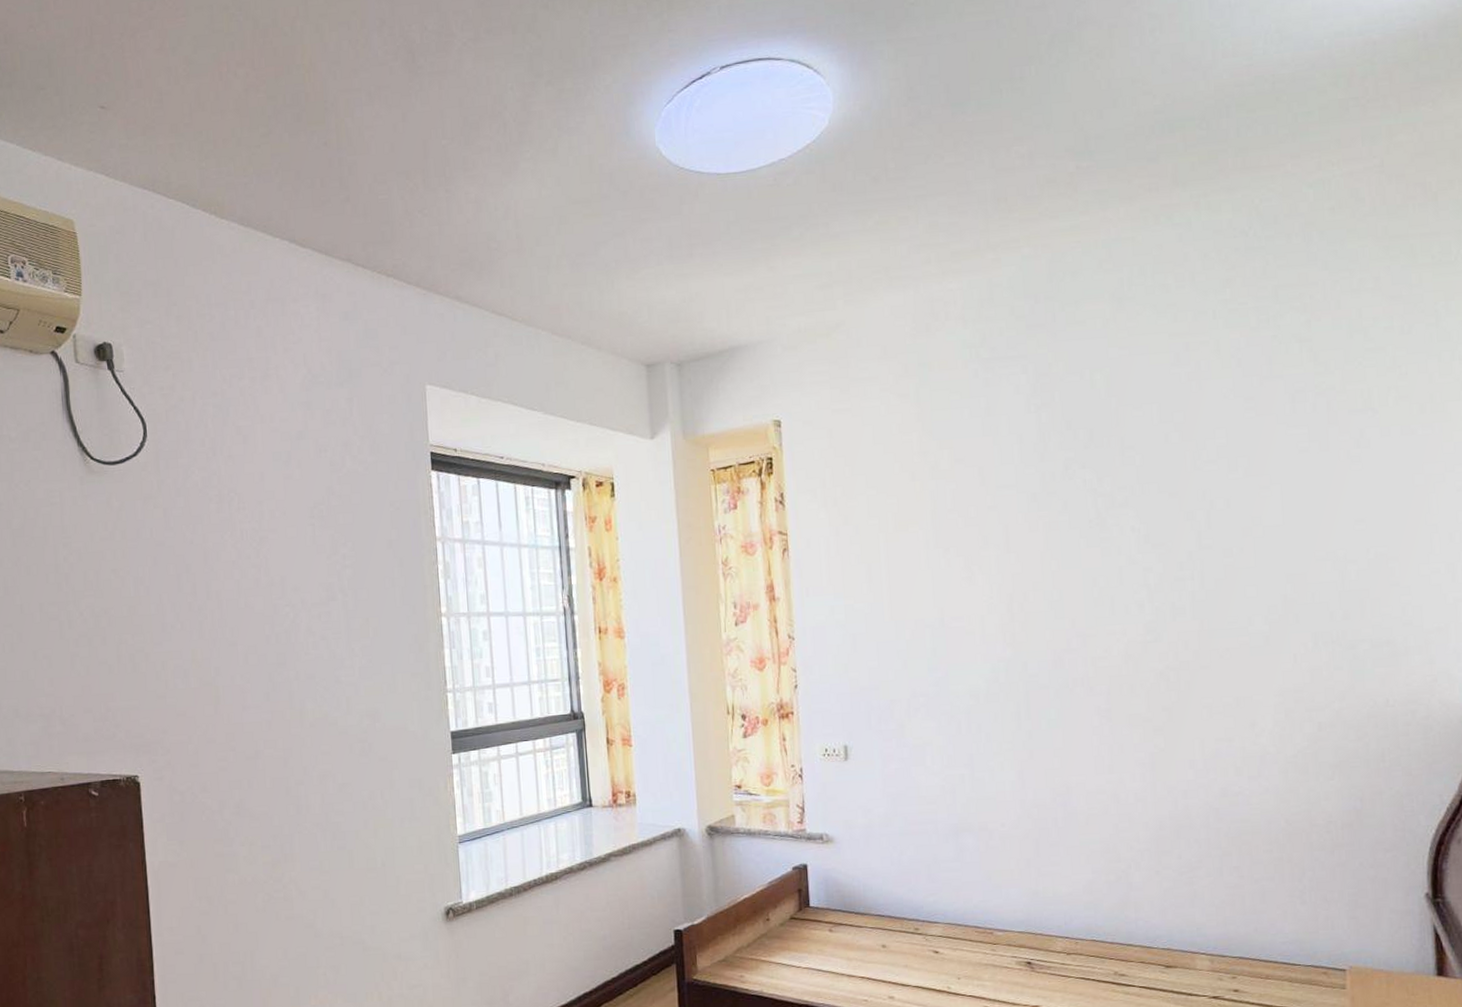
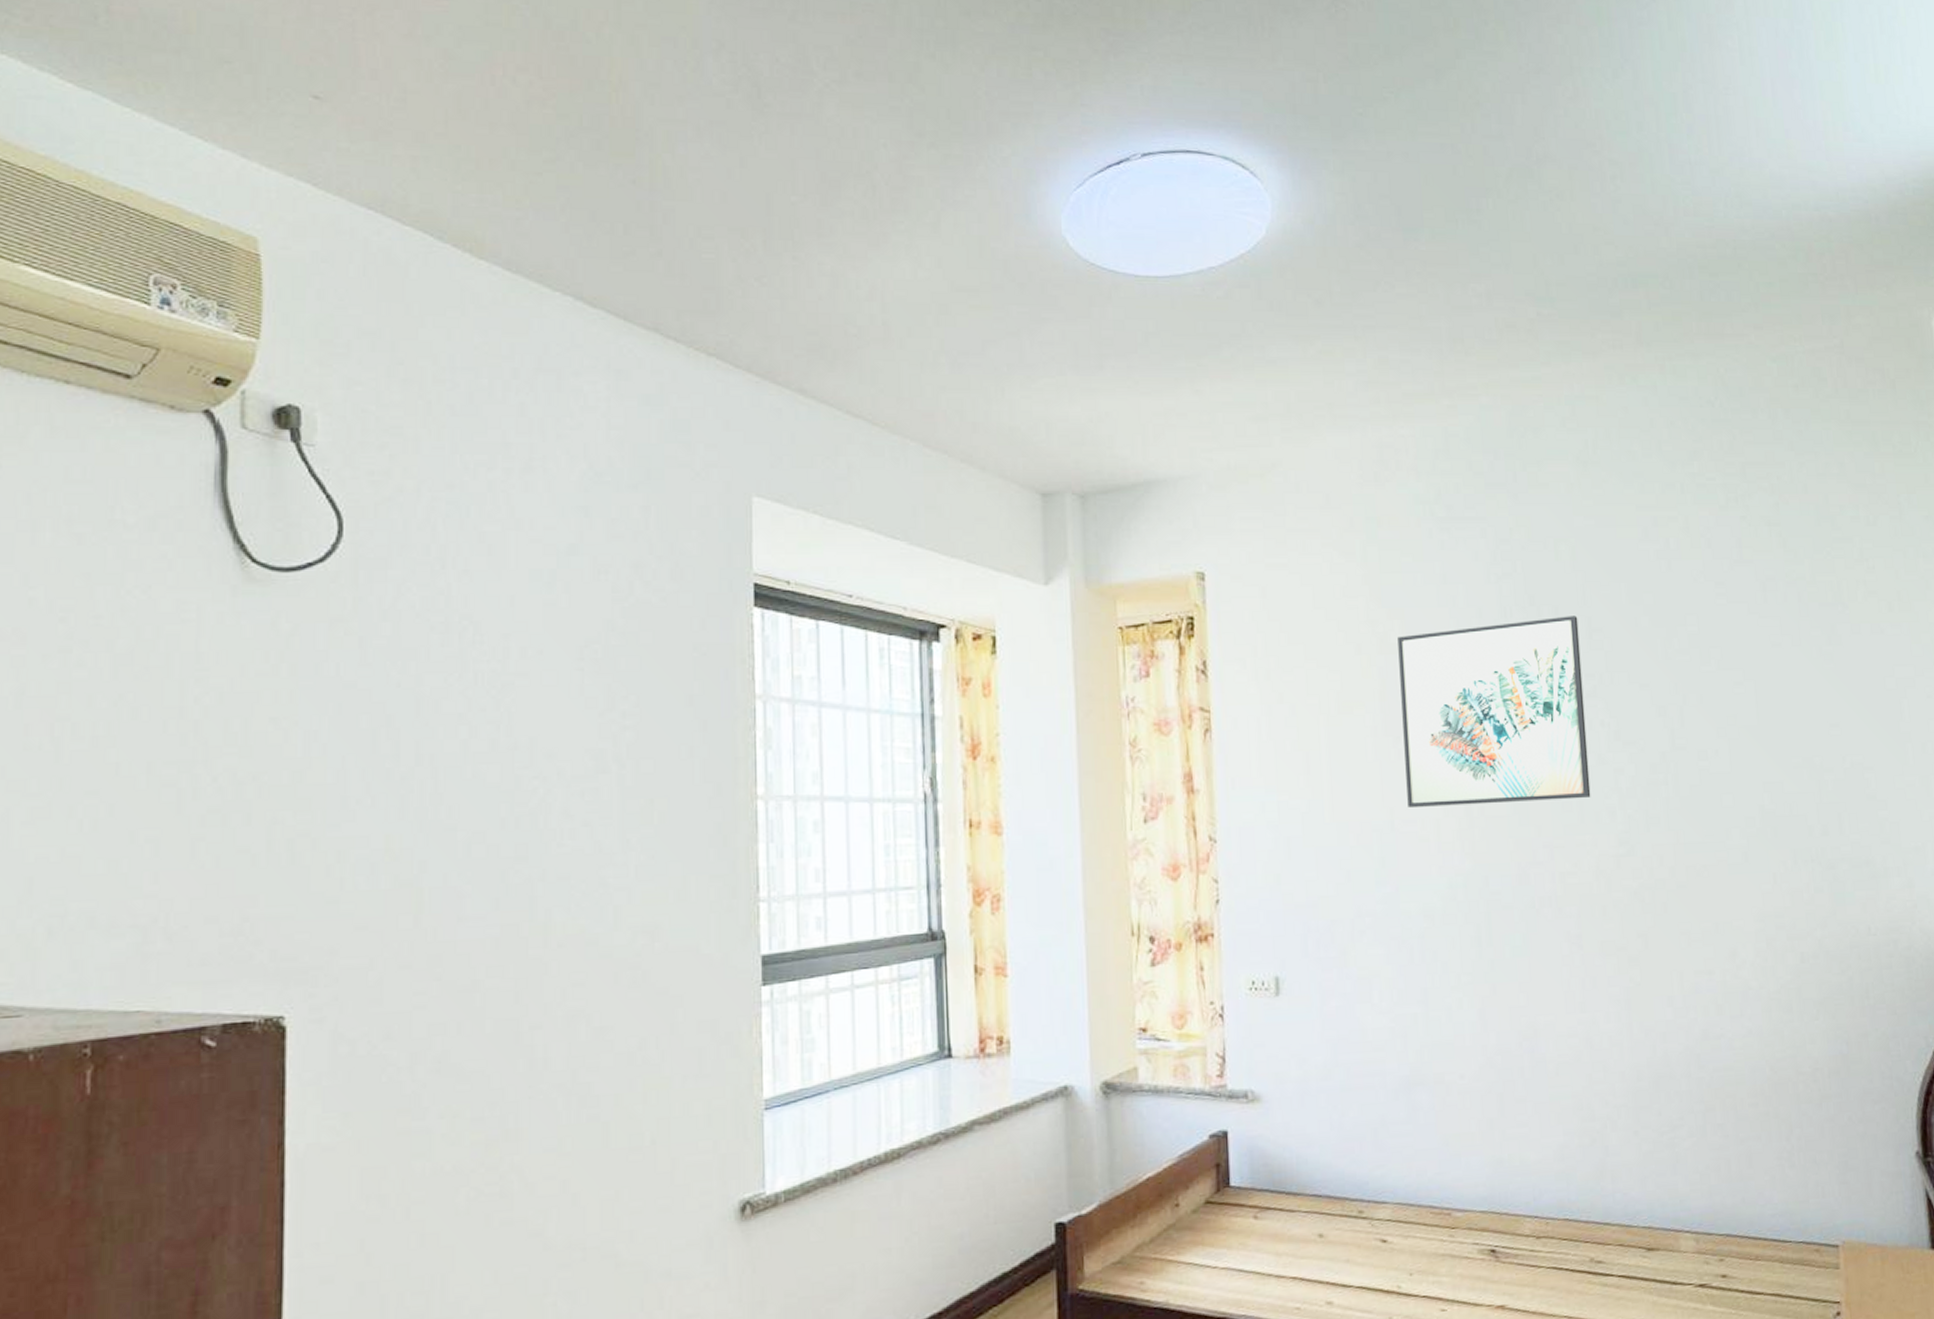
wall art: none [947,436,1121,607] -> present [1397,616,1591,807]

